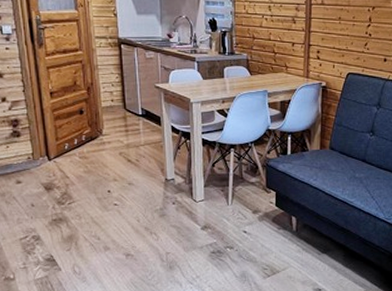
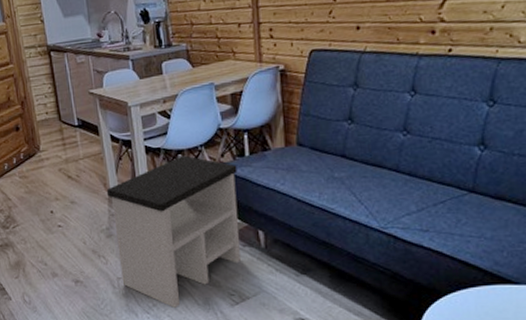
side table: none [163,150,280,280] -> present [106,155,240,309]

